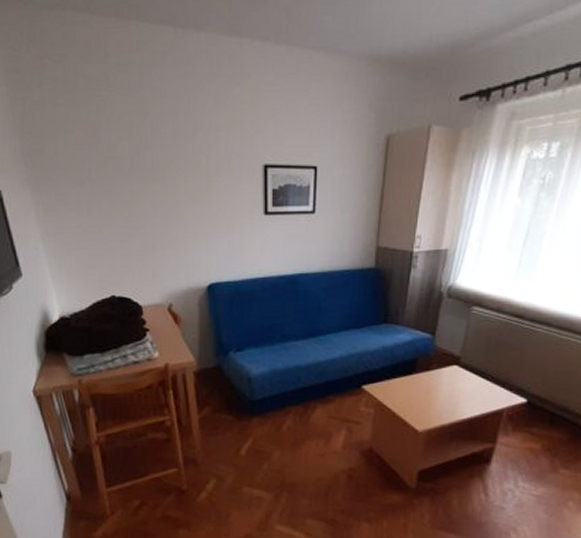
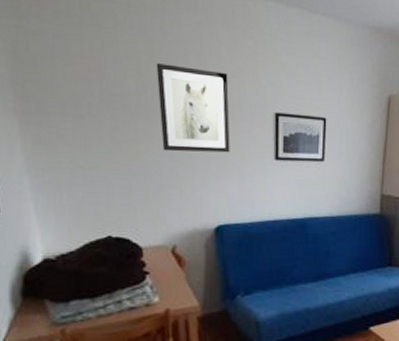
wall art: none [146,122,219,212] -> present [156,63,230,153]

